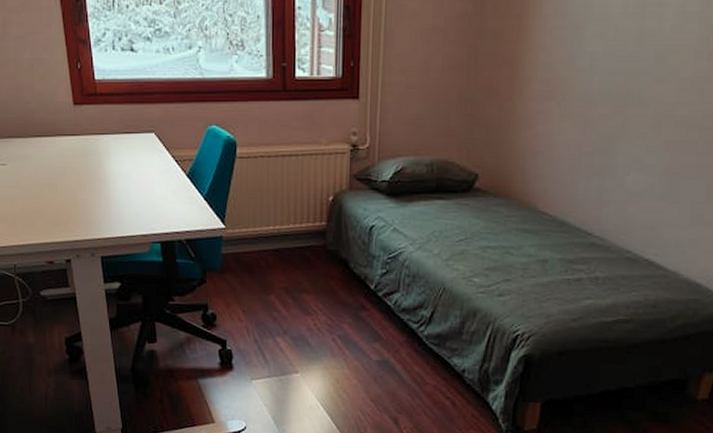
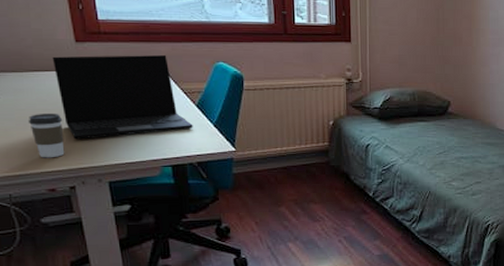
coffee cup: none [30,181,62,229] -> present [28,113,65,158]
laptop: none [53,117,183,211] -> present [52,54,193,140]

